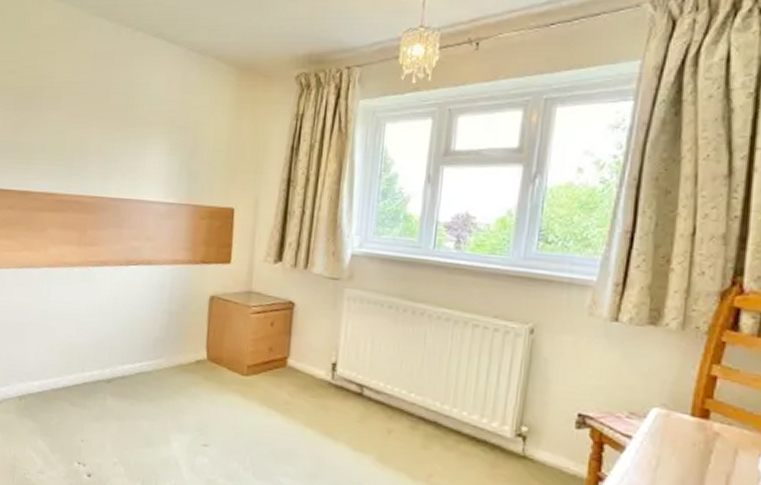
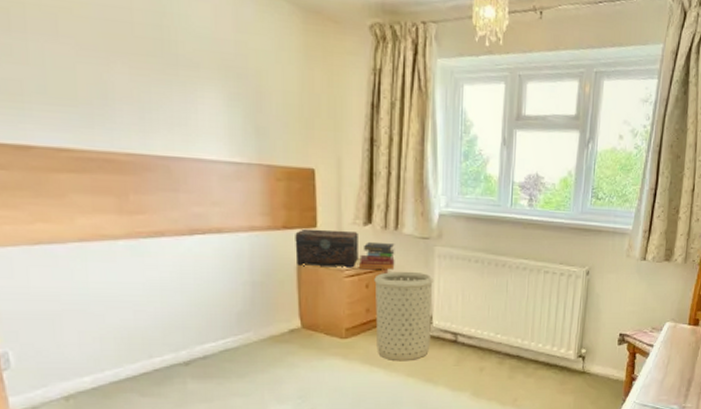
decorative box: none [208,264,268,305] -> present [295,228,358,268]
books: none [266,279,303,310] -> present [359,241,395,271]
laundry basket: none [276,311,342,409] -> present [374,271,435,362]

